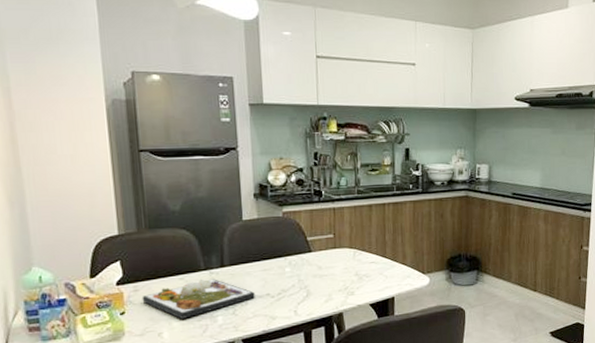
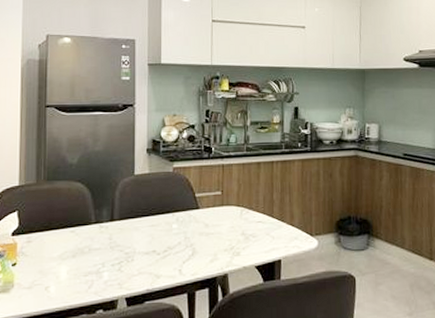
dinner plate: present [142,279,255,319] -> none [33,233,141,273]

